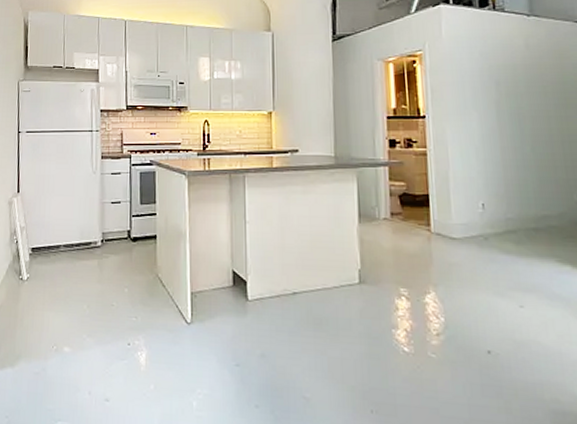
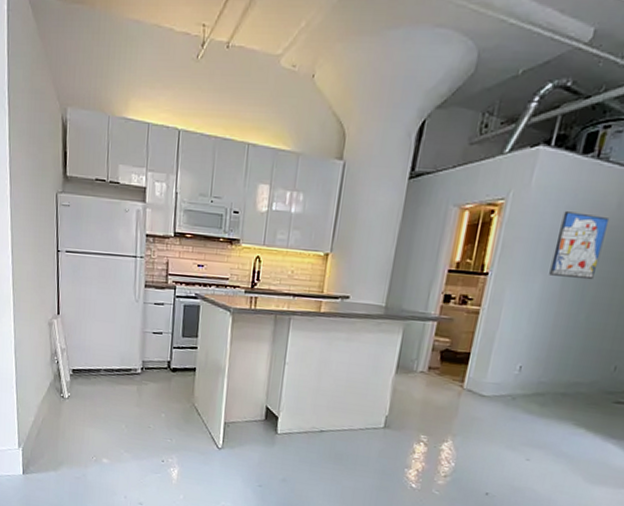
wall art: none [479,55,526,114] -> present [549,211,610,280]

